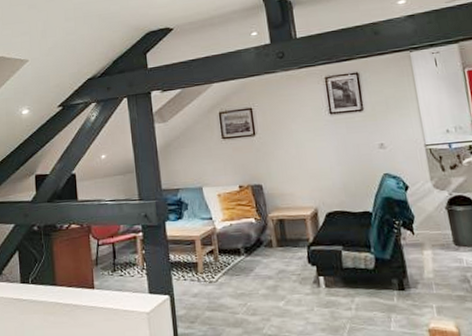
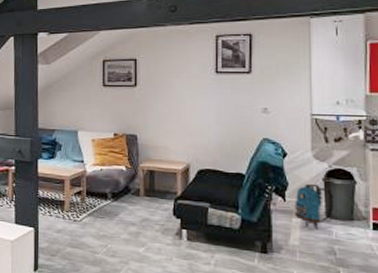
backpack: none [422,213,461,259] -> present [294,183,334,230]

